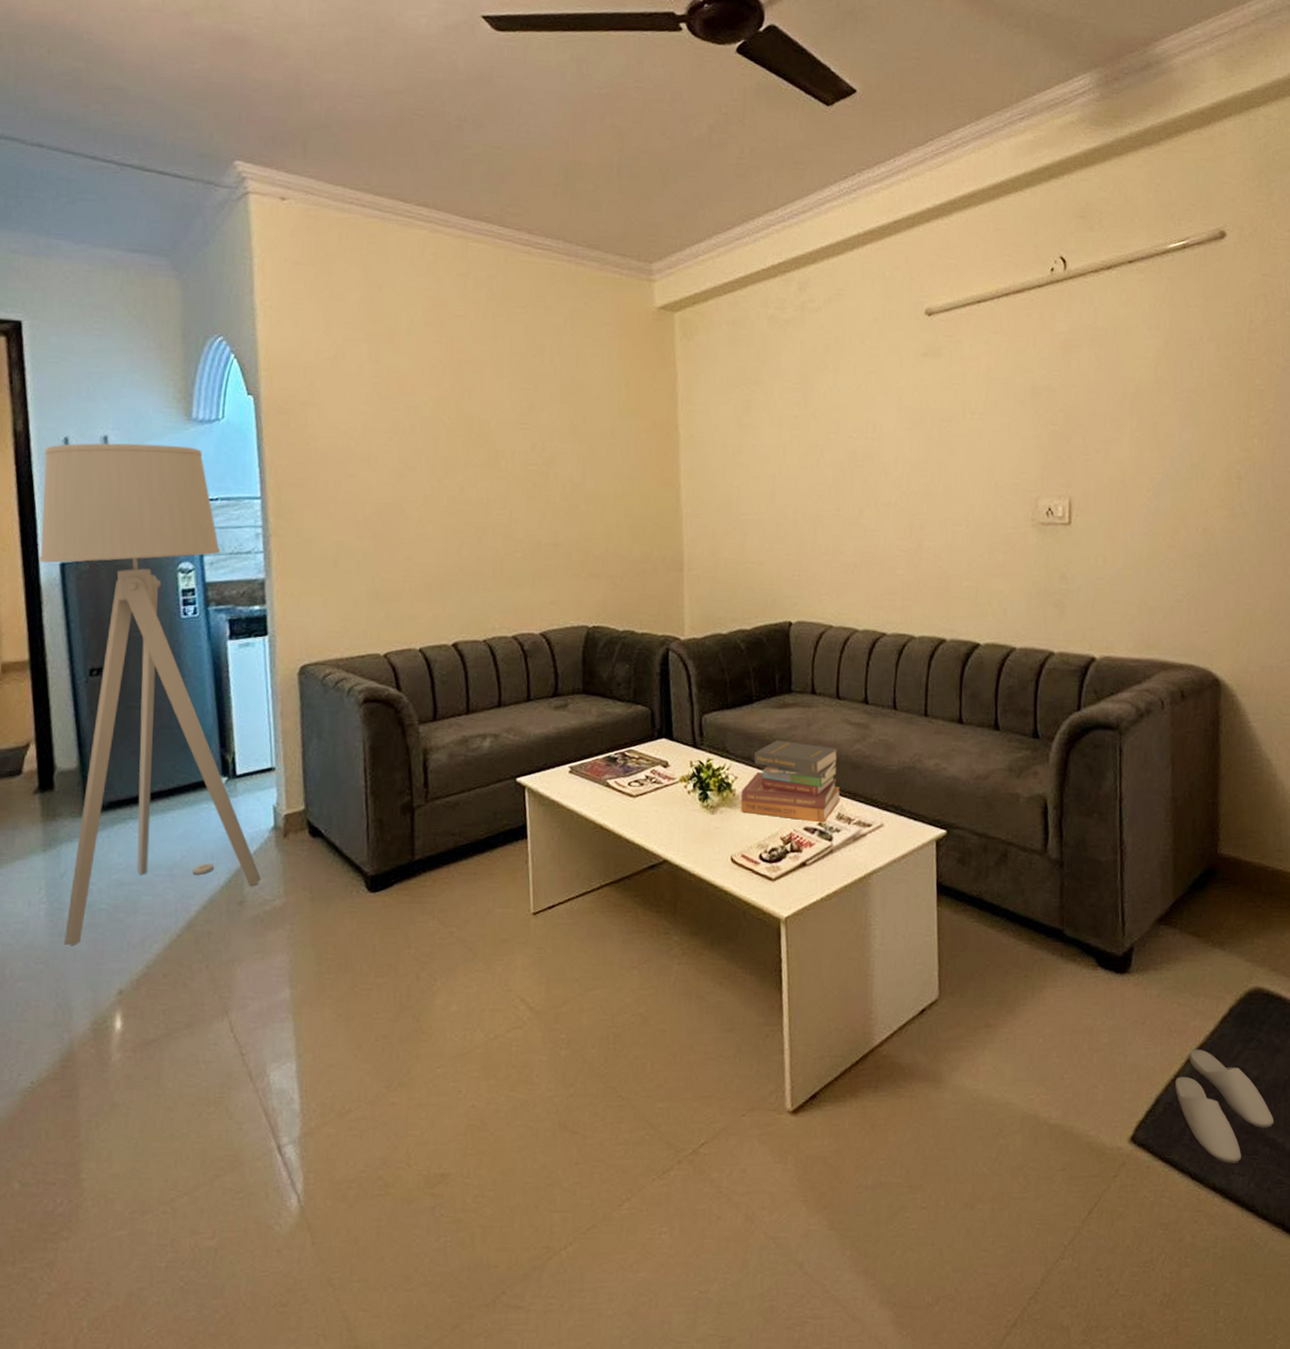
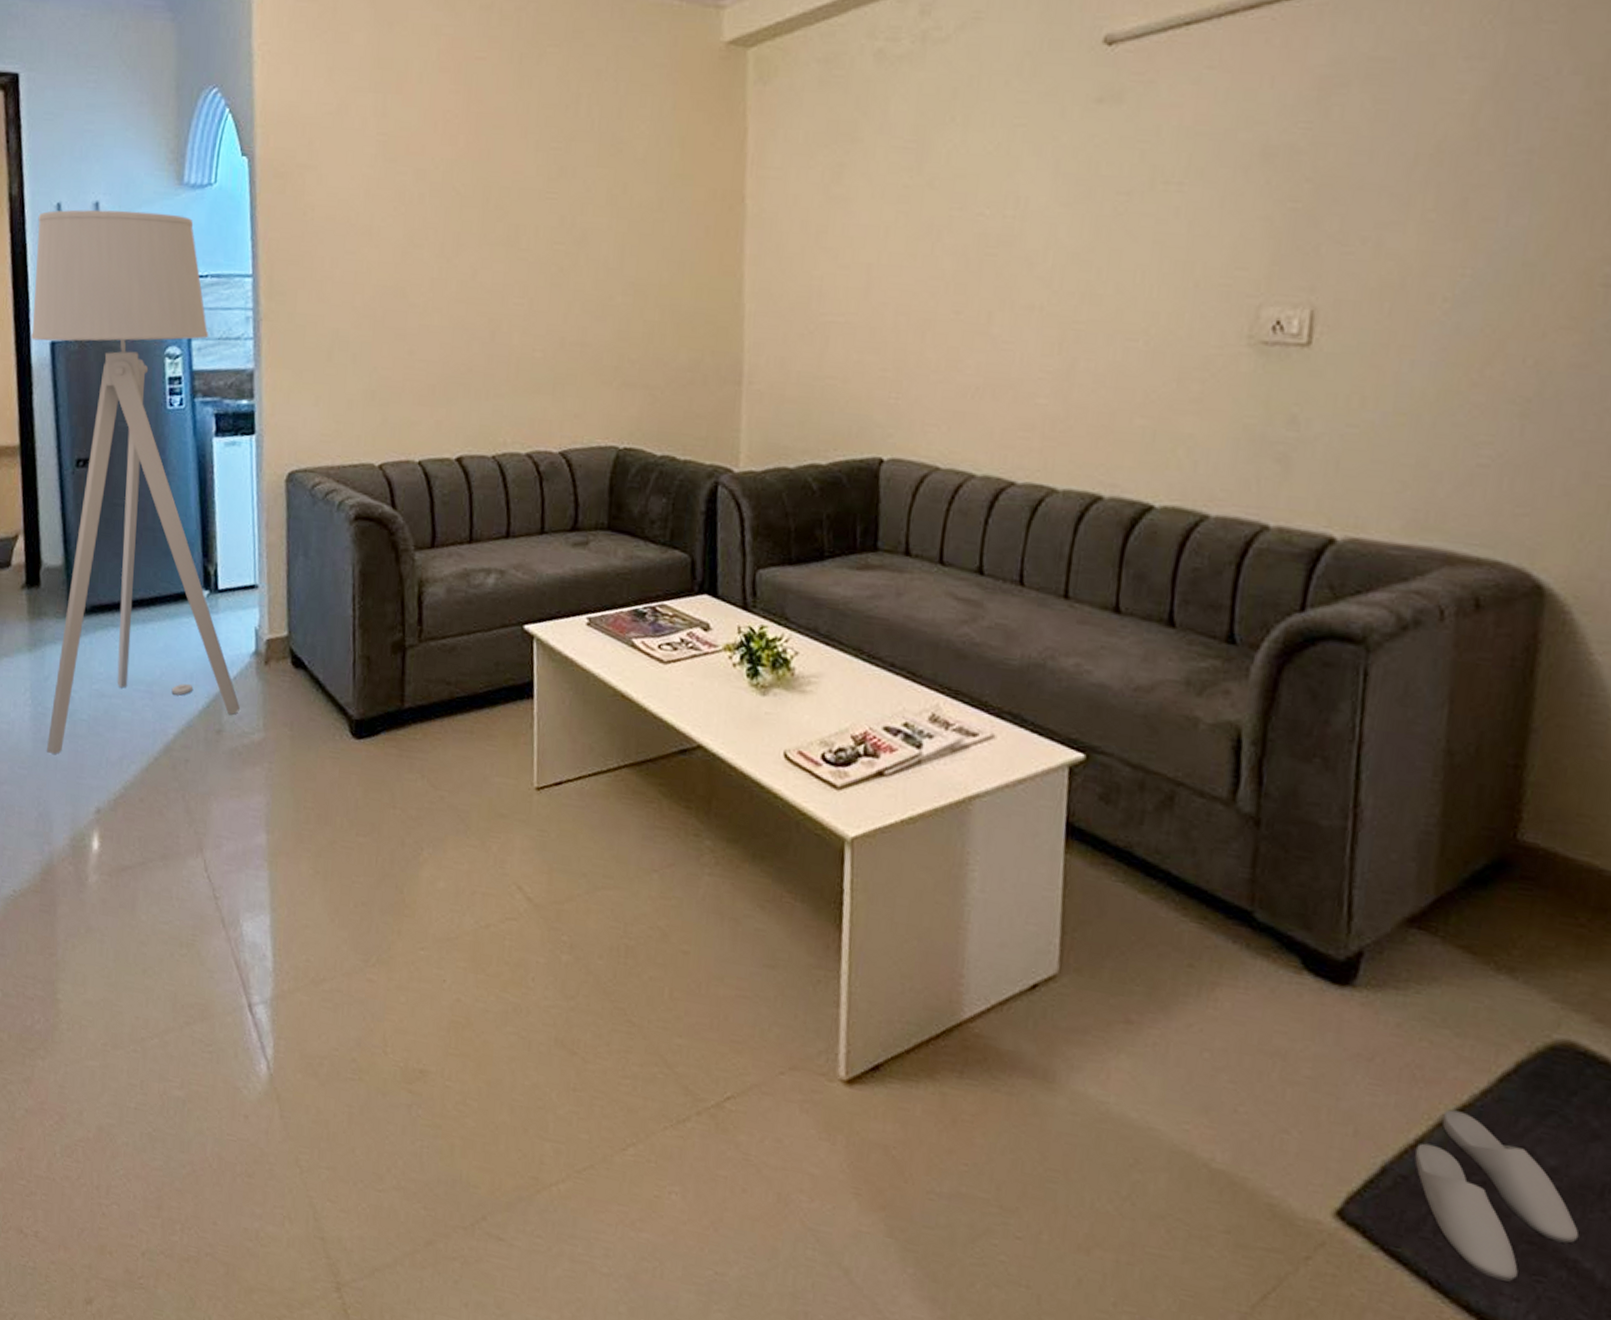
books: present [740,740,841,823] -> none [800,610,938,724]

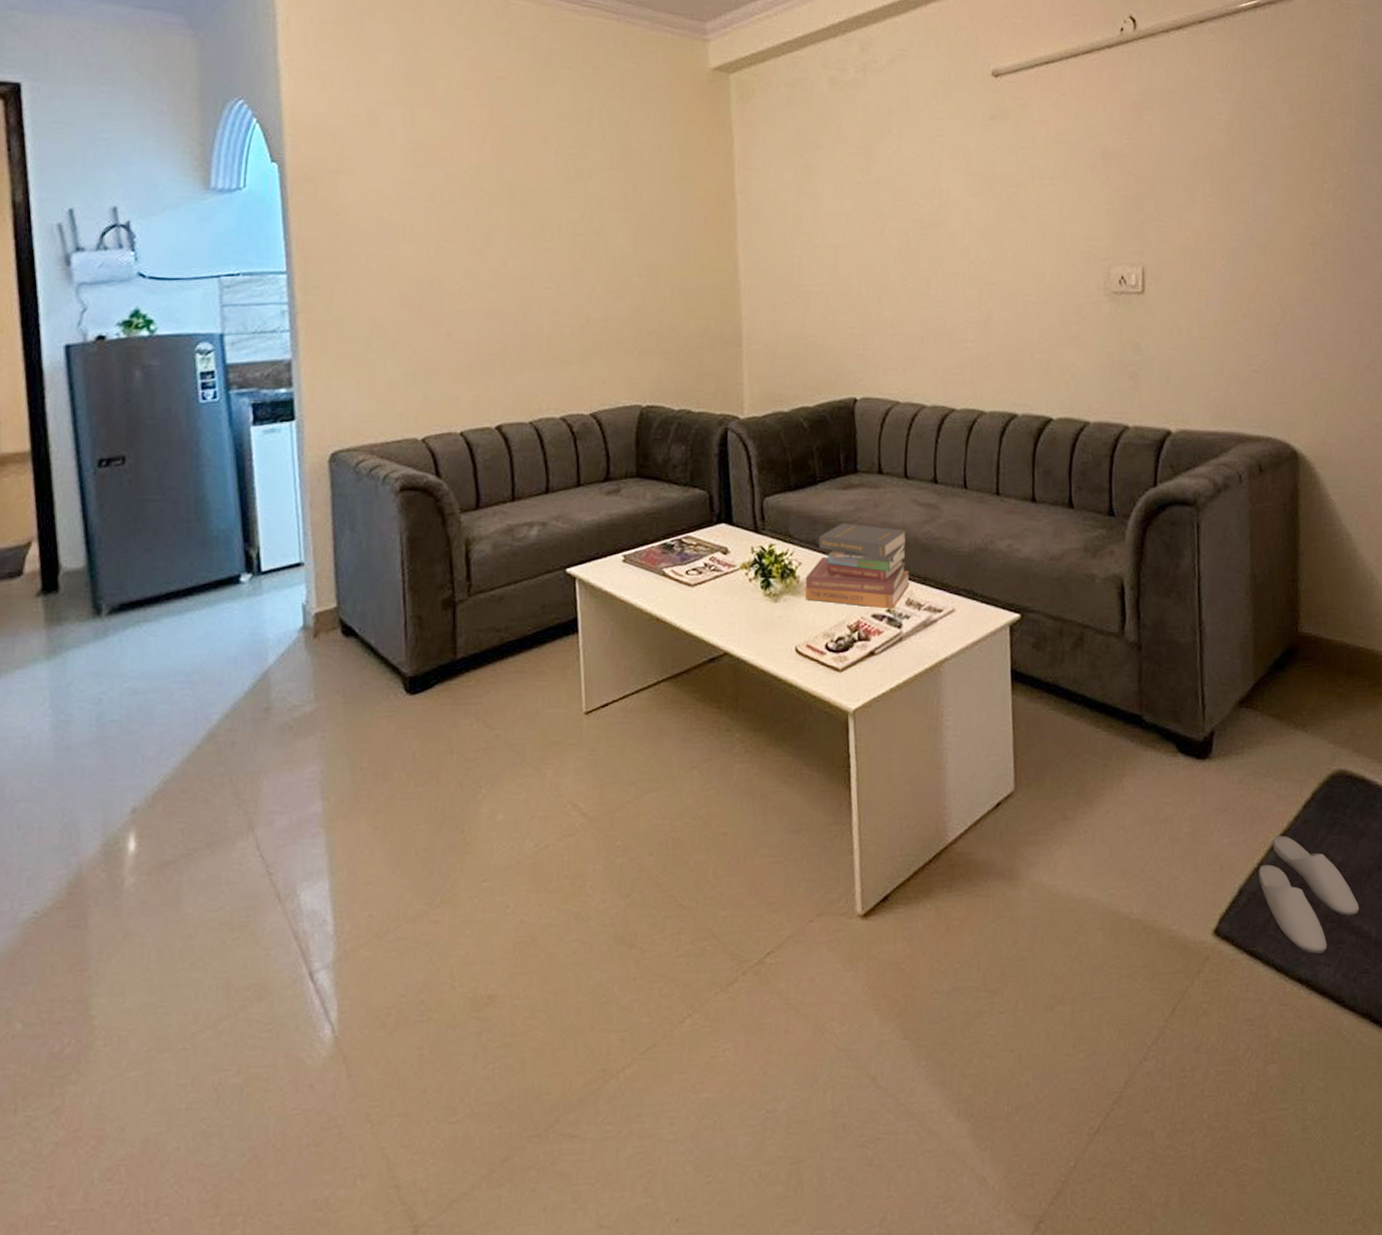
floor lamp: present [31,209,240,754] -> none [42,214,289,761]
books: none [800,610,938,724] -> present [805,523,910,609]

